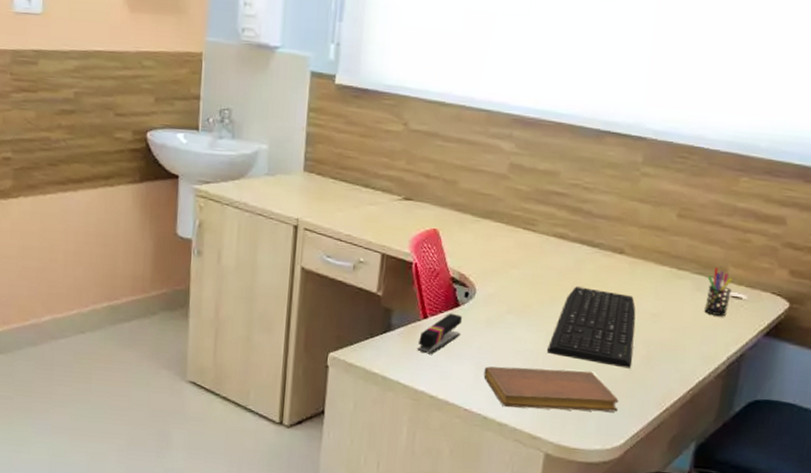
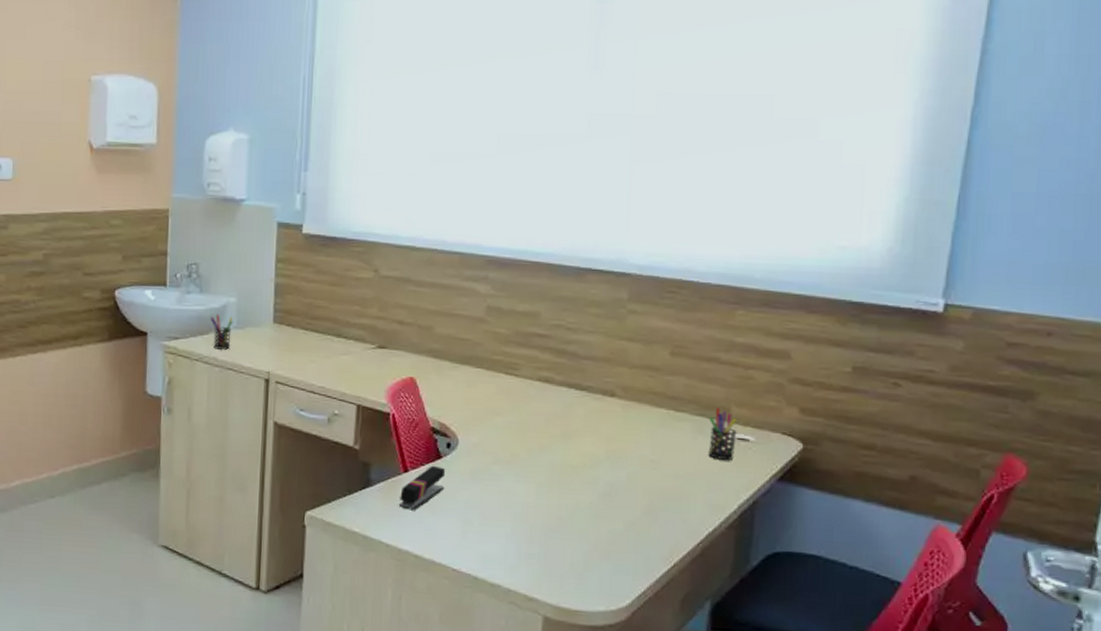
pen holder: none [242,160,265,196] -> present [210,314,233,350]
notebook: present [483,366,619,412] -> none [471,522,621,569]
keyboard: present [547,286,636,369] -> none [539,433,633,521]

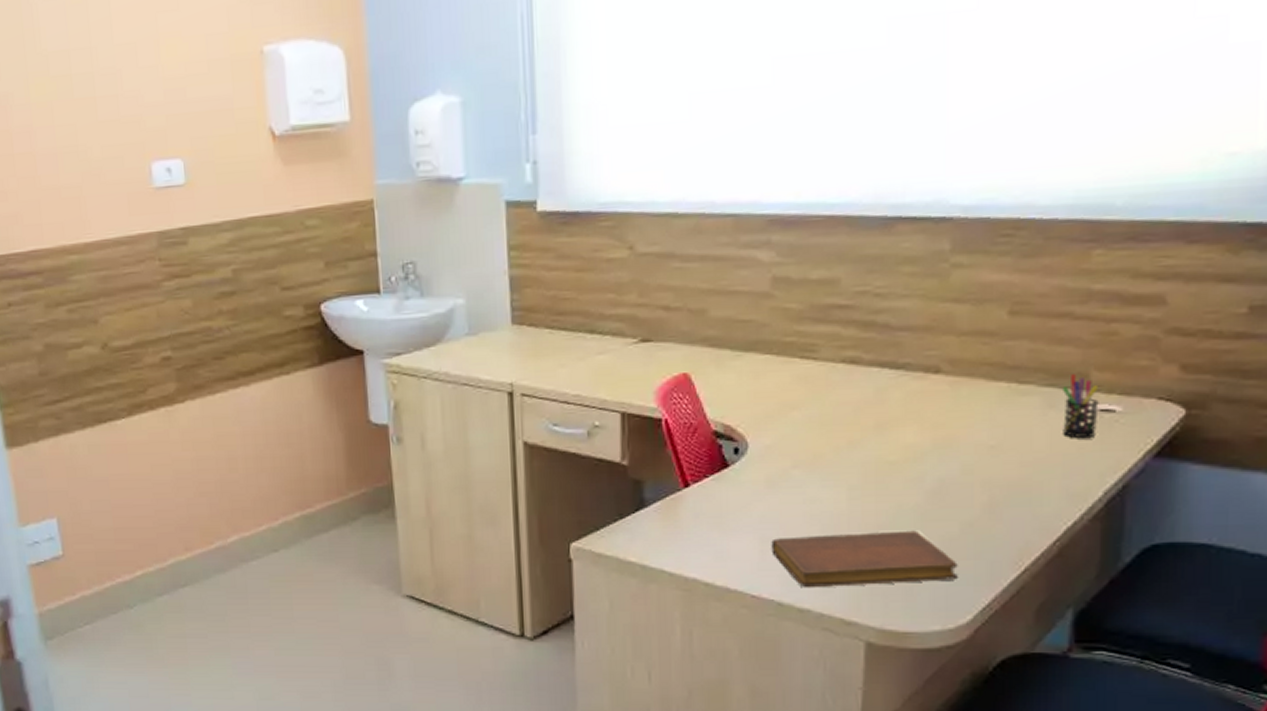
pen holder: present [210,314,233,350] -> none [436,320,464,362]
stapler: present [398,465,446,511] -> none [680,476,736,531]
notebook: none [471,522,621,569] -> present [771,530,958,588]

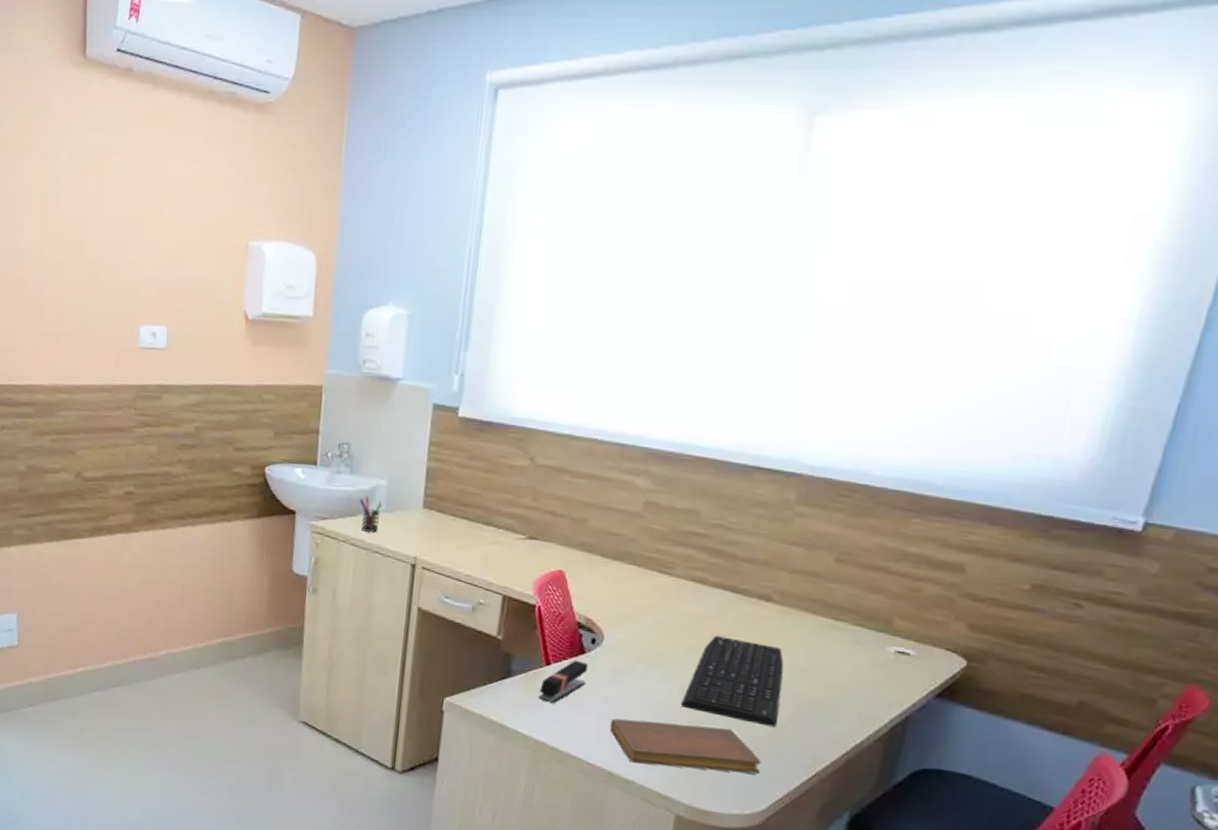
pen holder: none [436,320,464,362] -> present [359,496,383,533]
stapler: none [680,476,736,531] -> present [538,660,589,704]
keyboard: none [852,422,970,522] -> present [681,635,784,728]
pen holder: present [1061,374,1099,438] -> none [864,619,900,673]

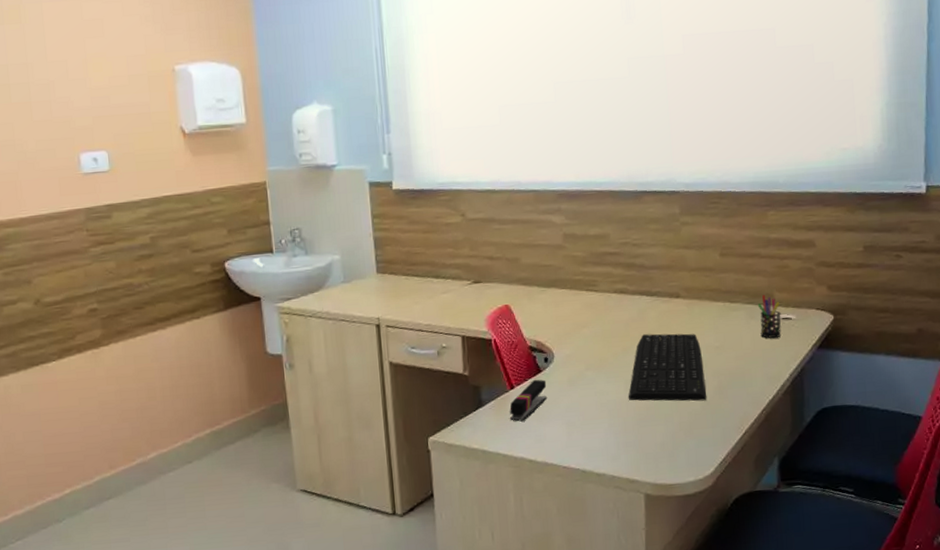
pen holder: present [359,496,383,533] -> none [318,272,341,304]
notebook: present [610,718,761,775] -> none [575,409,703,458]
pen holder: none [864,619,900,673] -> present [757,295,782,338]

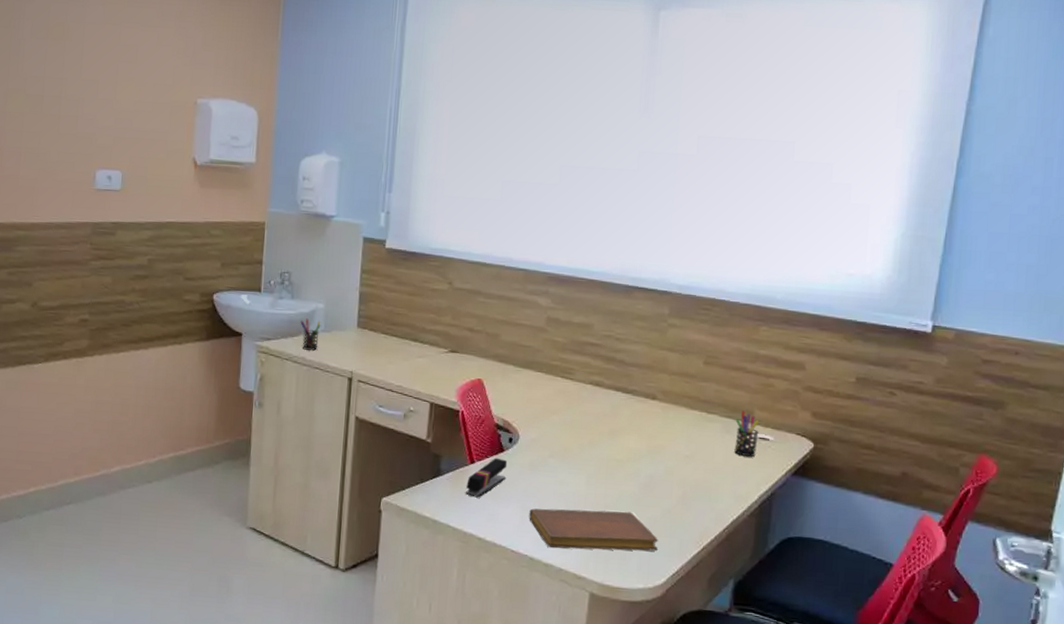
pen holder: none [318,272,341,304] -> present [300,318,321,351]
notebook: none [575,409,703,458] -> present [529,508,658,551]
keyboard: present [628,333,707,401] -> none [588,431,670,509]

